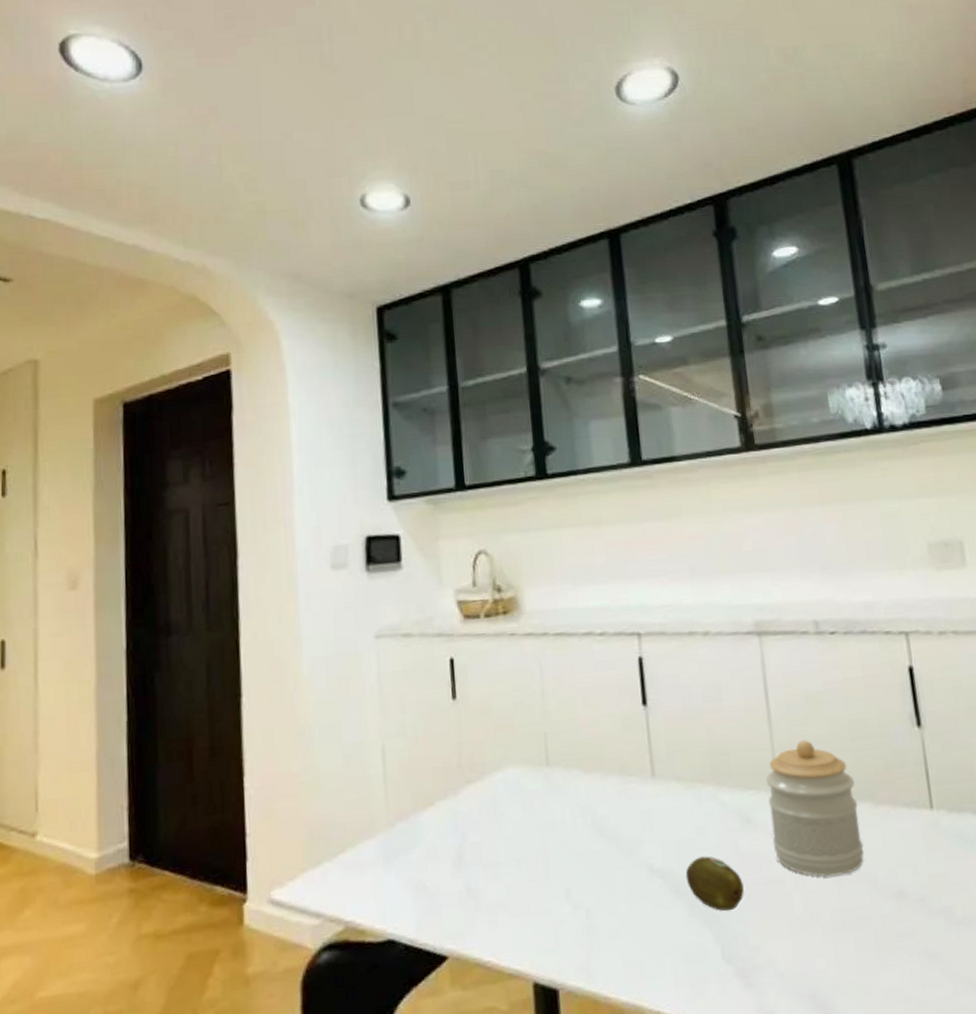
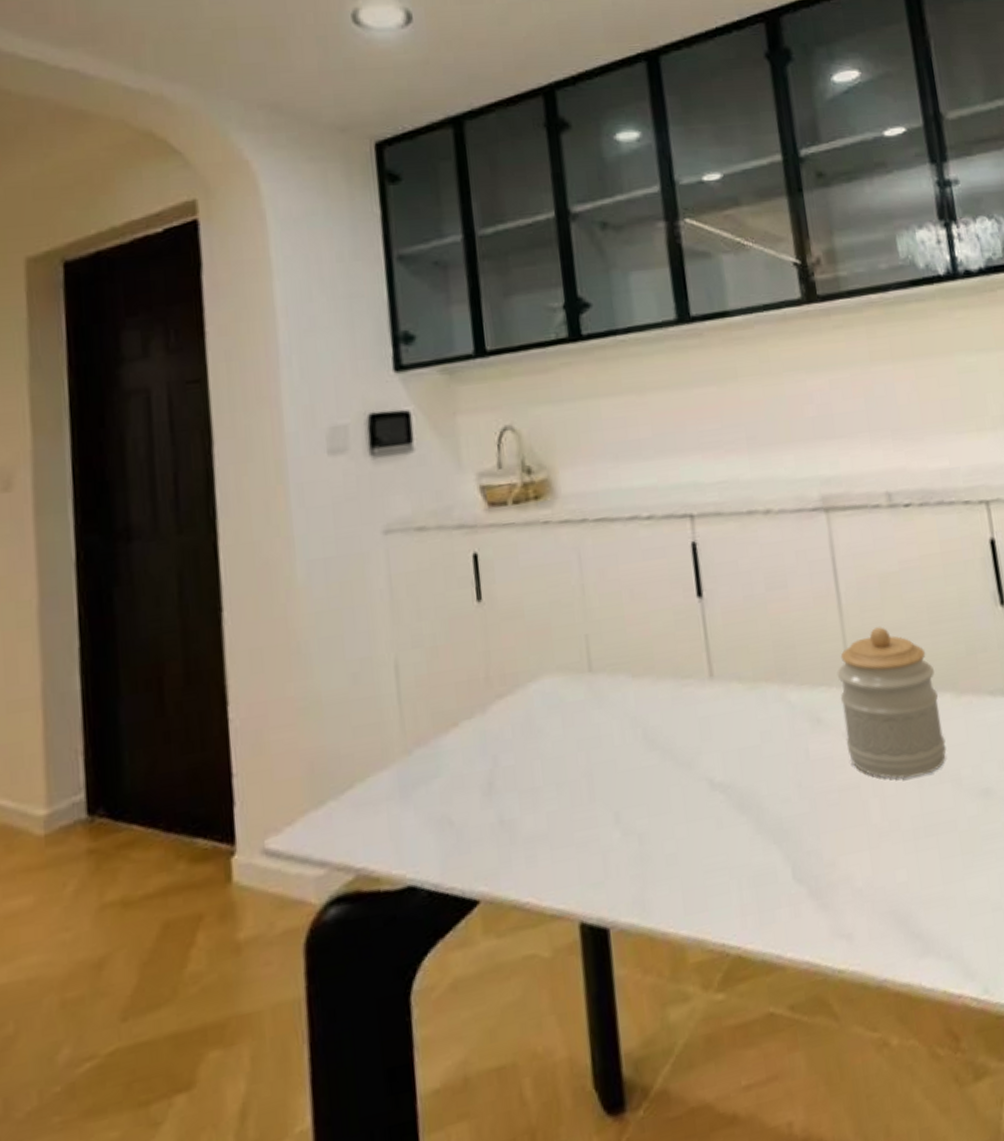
fruit: present [685,856,744,911] -> none [750,764,816,825]

